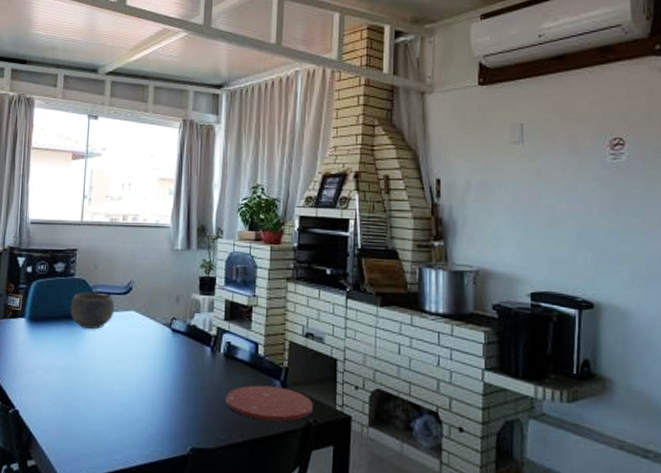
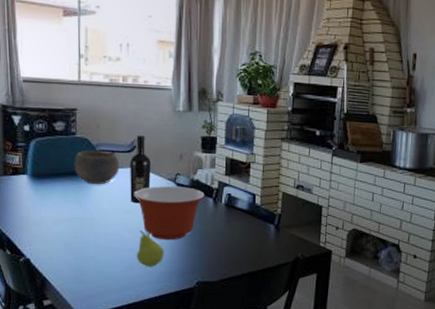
wine bottle: none [123,275,146,351] -> present [130,134,151,204]
fruit: none [126,382,157,427] -> present [136,230,165,267]
mixing bowl: none [127,332,202,396] -> present [134,186,205,241]
plate: present [225,385,313,422] -> none [226,229,301,257]

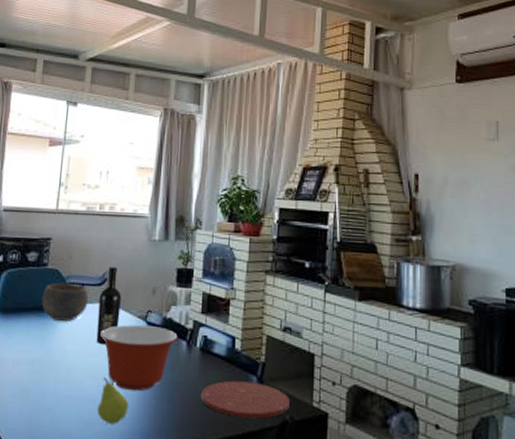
plate: none [226,229,301,257] -> present [200,380,290,419]

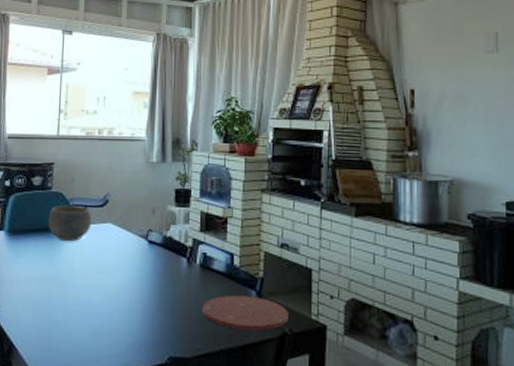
wine bottle: present [96,266,121,345] -> none [101,188,123,263]
fruit: present [97,377,129,424] -> none [104,293,134,336]
mixing bowl: present [101,325,178,391] -> none [105,243,178,306]

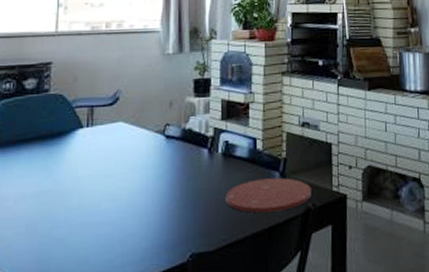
bowl: present [48,205,92,242] -> none [45,106,99,148]

